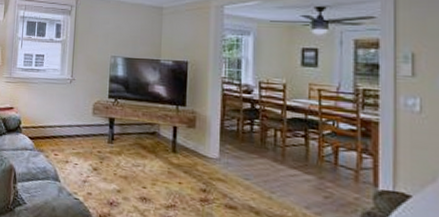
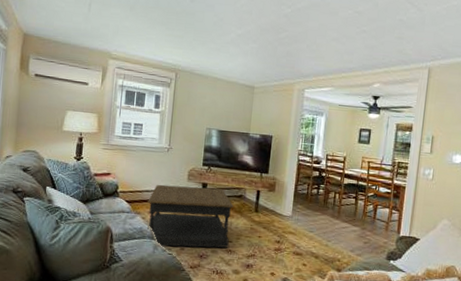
coffee table: none [51,119,146,195] -> present [147,184,234,248]

